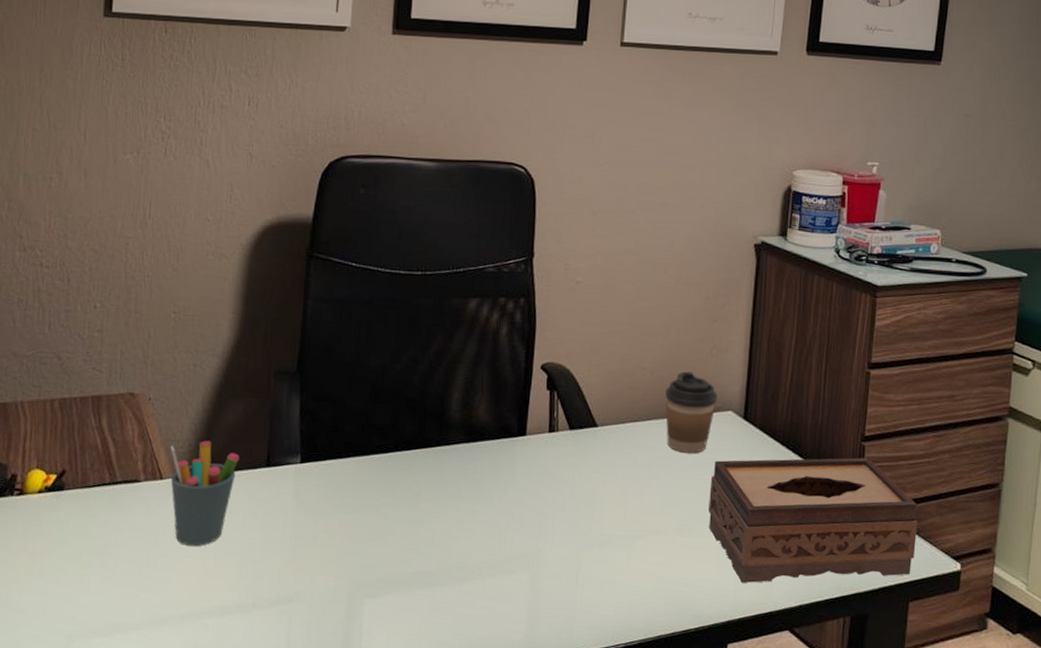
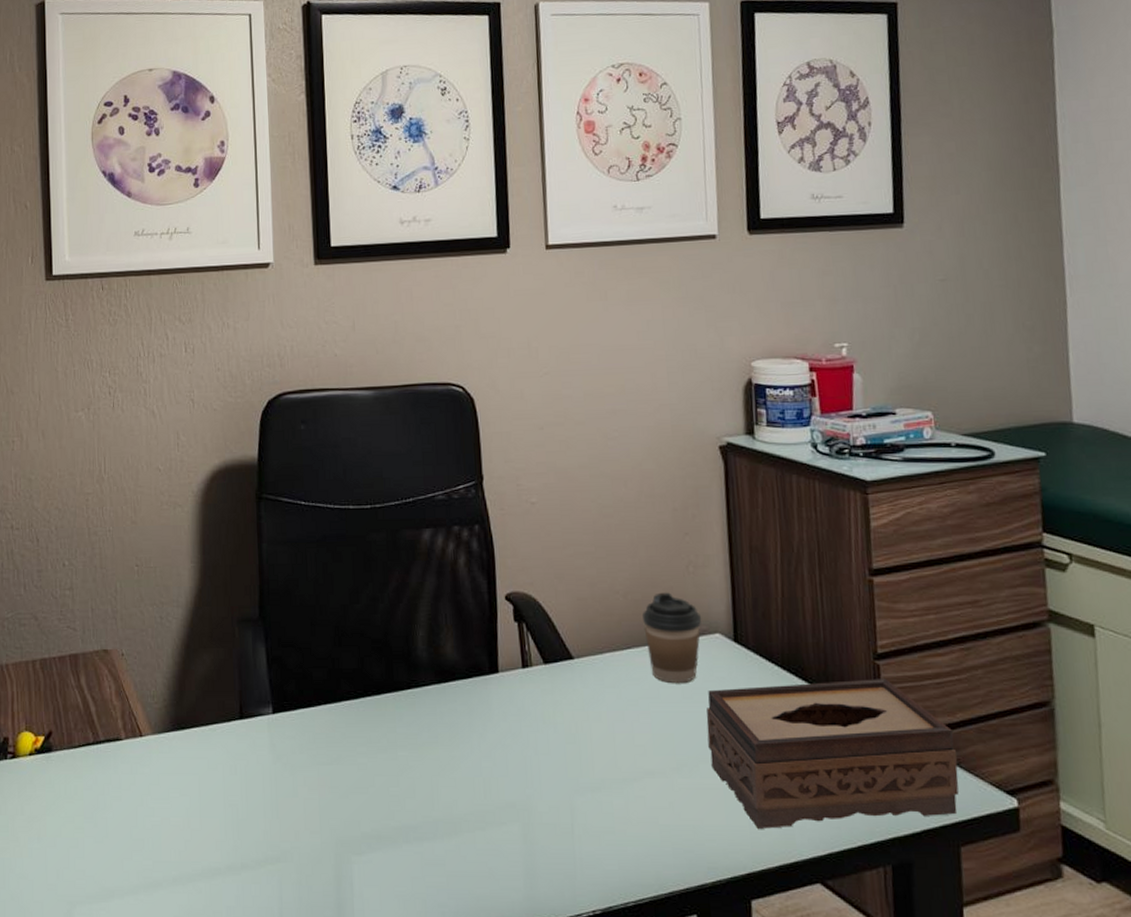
pen holder: present [170,440,239,546] -> none [146,694,213,804]

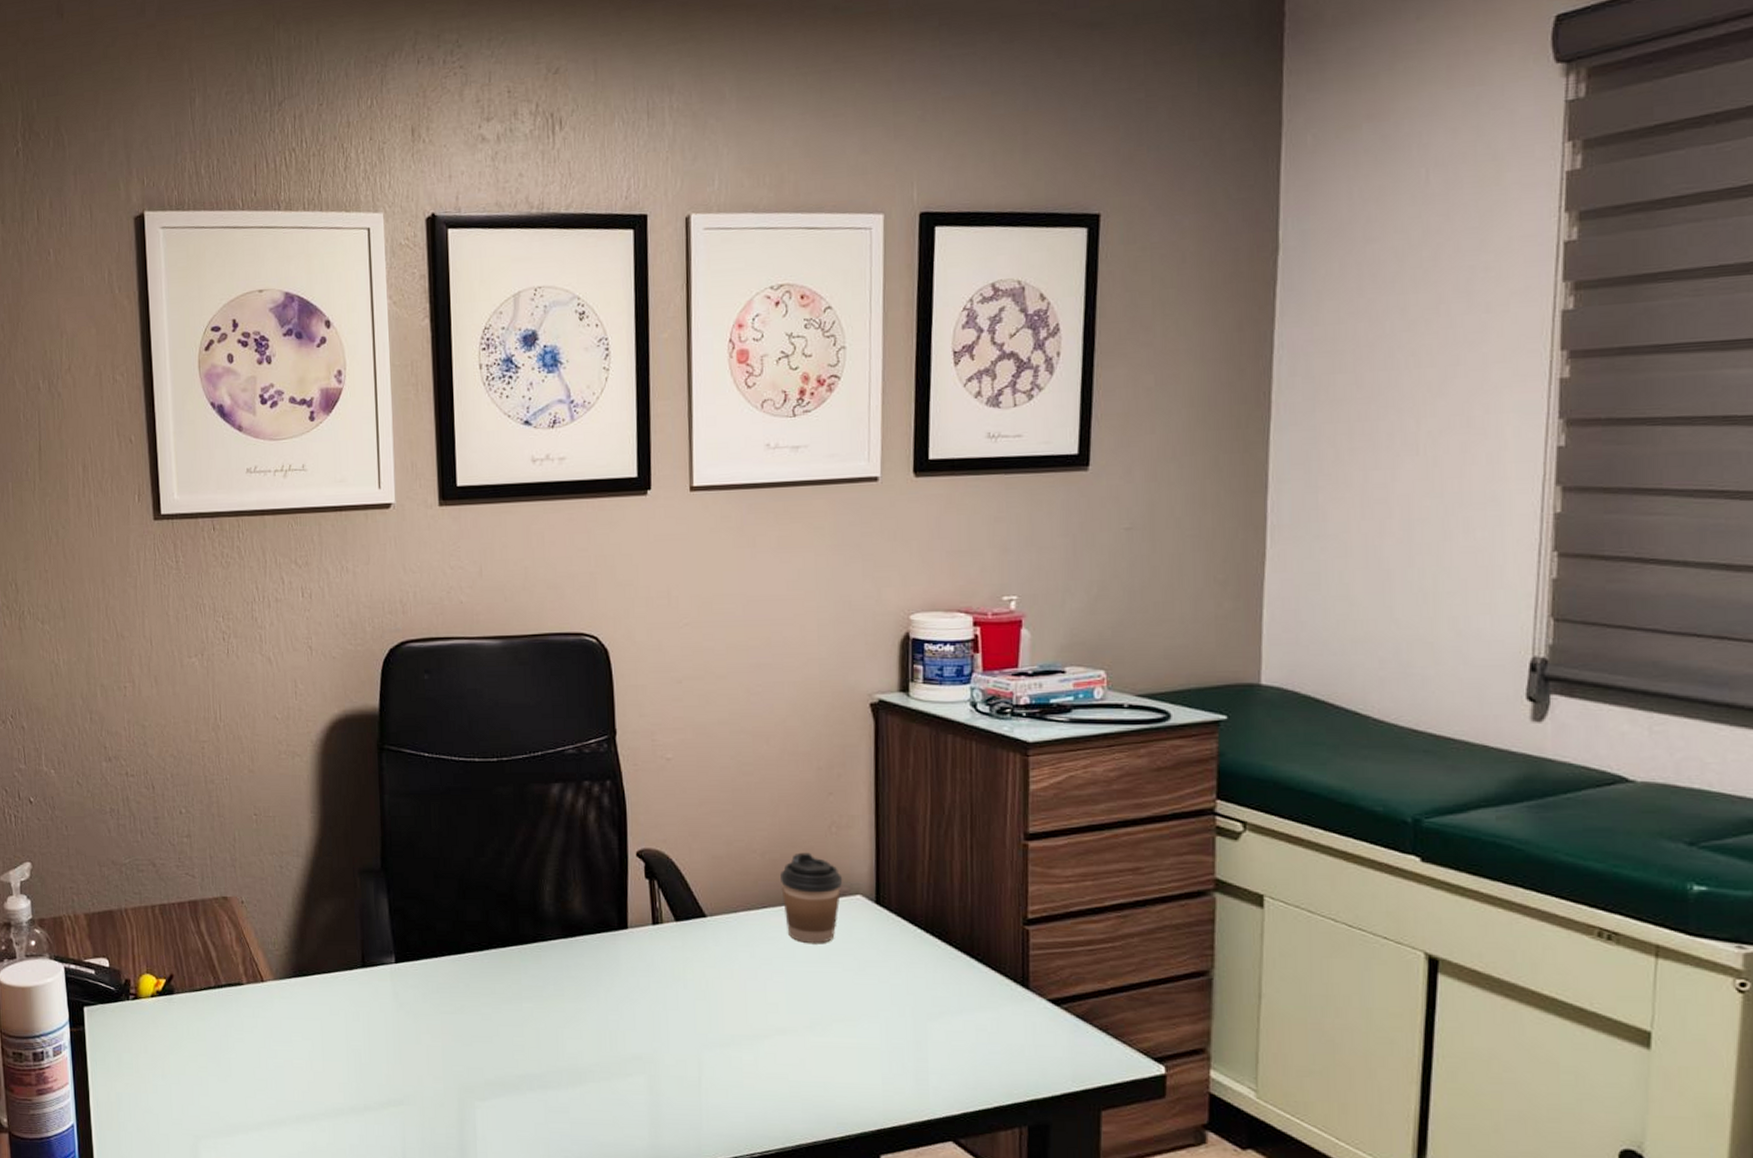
tissue box: present [706,679,959,829] -> none [842,944,1105,1088]

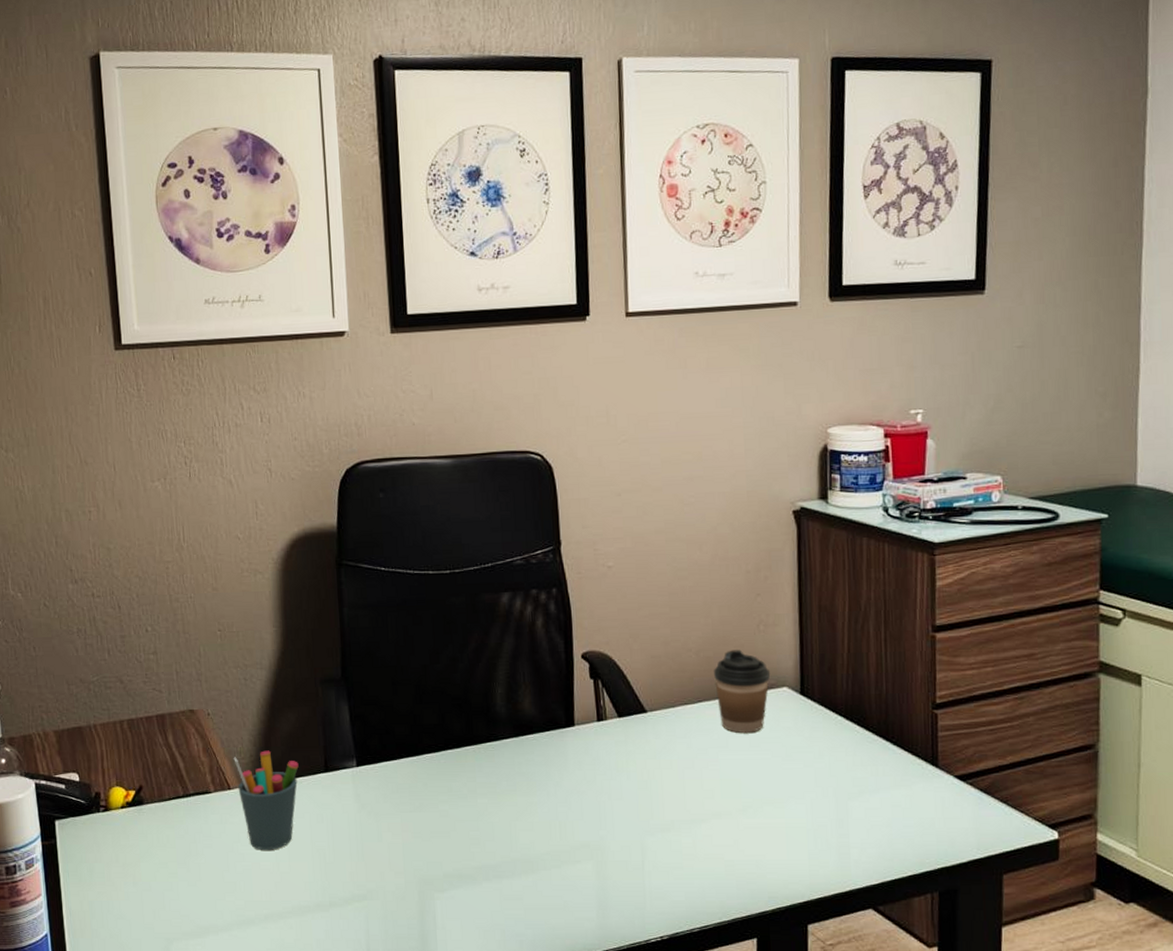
pen holder: none [267,942,335,1048] -> present [233,750,299,850]

